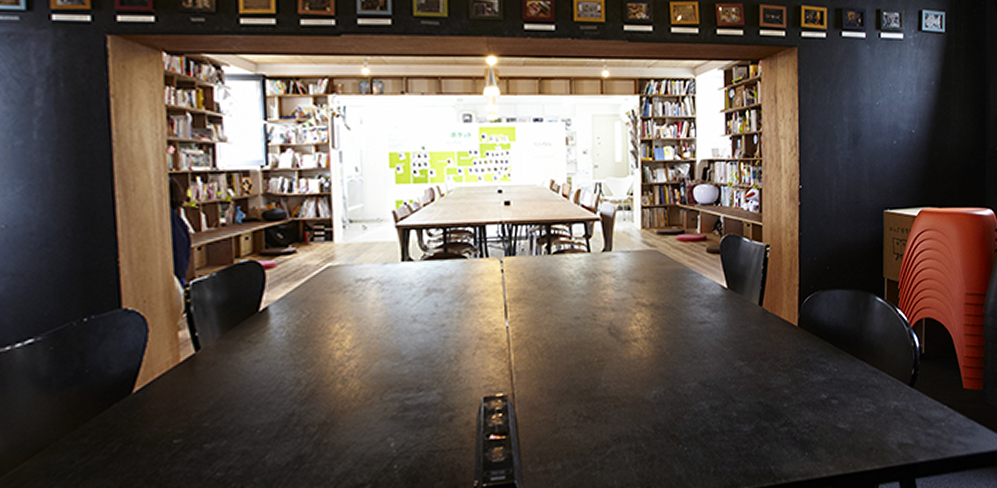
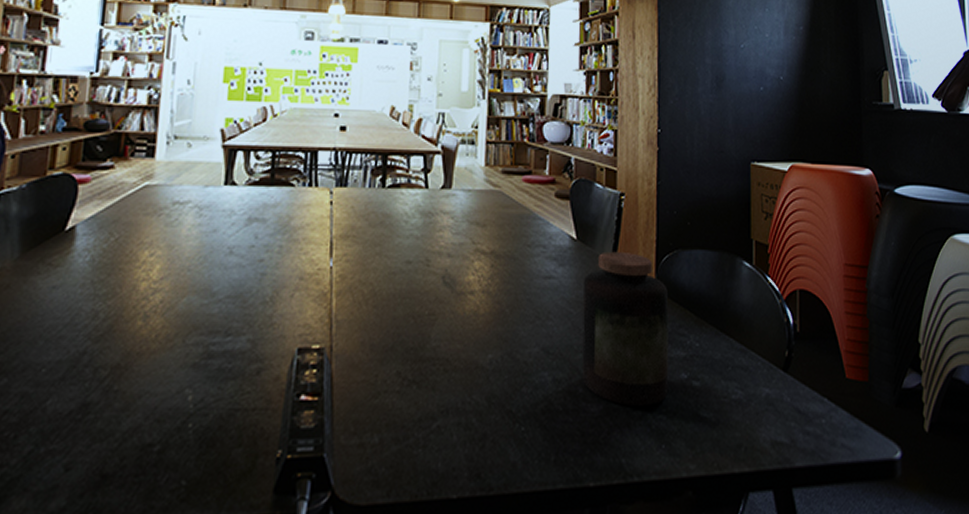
jar: none [735,296,811,424] -> present [582,251,669,407]

